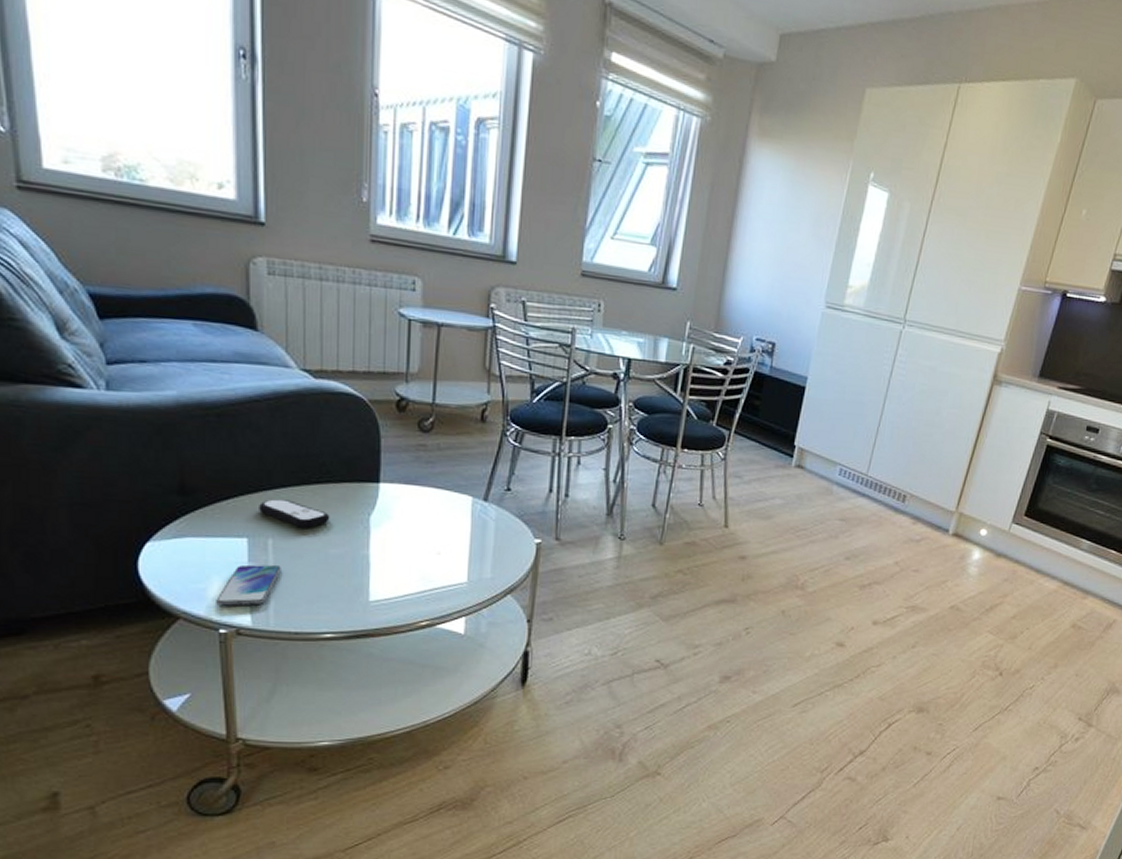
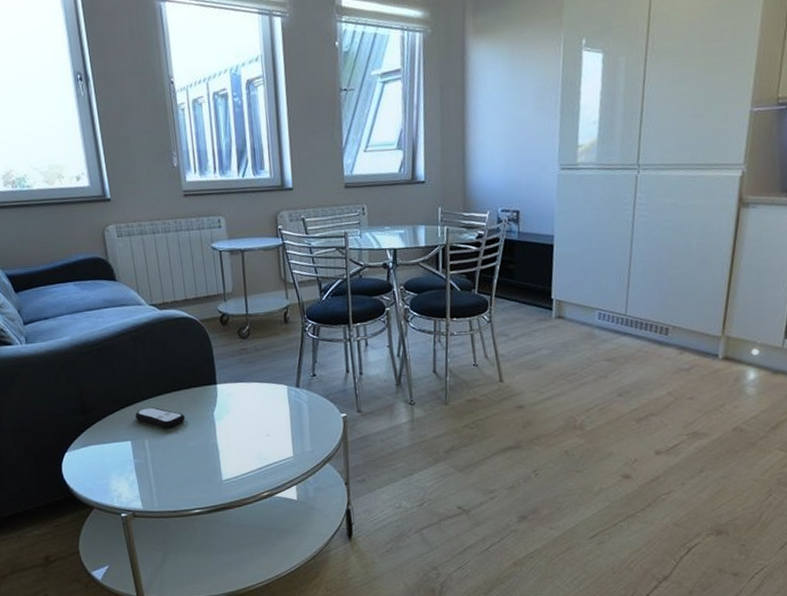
smartphone: present [214,564,281,606] -> none [115,460,157,496]

